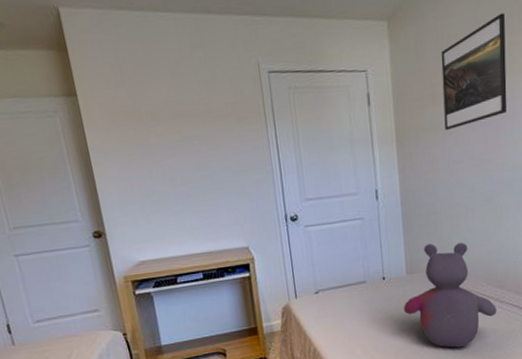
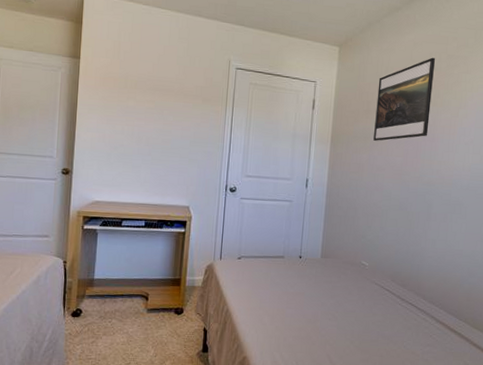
stuffed bear: present [403,242,497,348] -> none [313,234,397,335]

